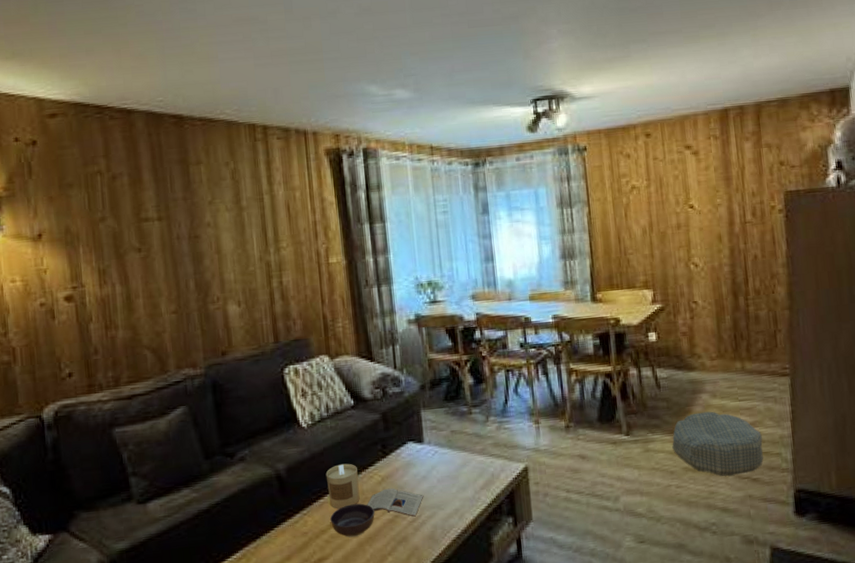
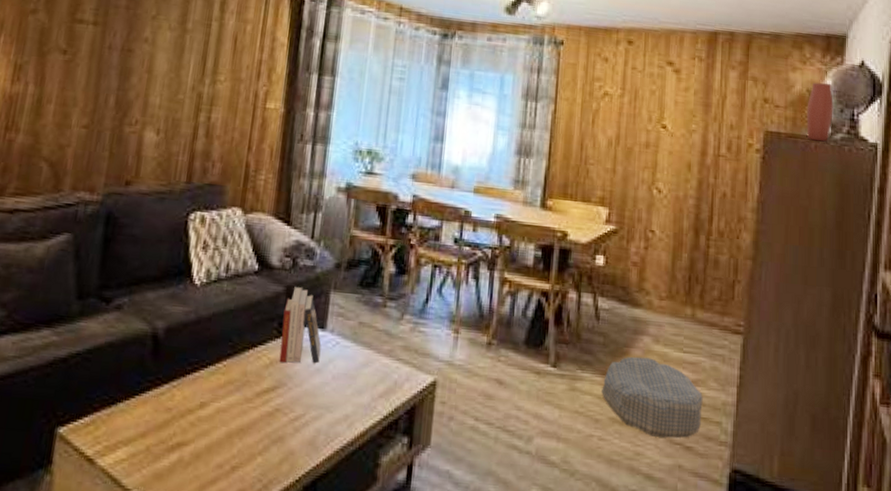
candle: present [325,463,360,509] -> none [205,335,246,388]
bowl: present [330,503,375,537] -> none [201,385,254,425]
magazine: present [367,488,424,517] -> none [247,374,314,415]
books: none [384,411,424,478] -> present [279,286,322,364]
vase: none [820,136,846,192] -> present [806,82,833,142]

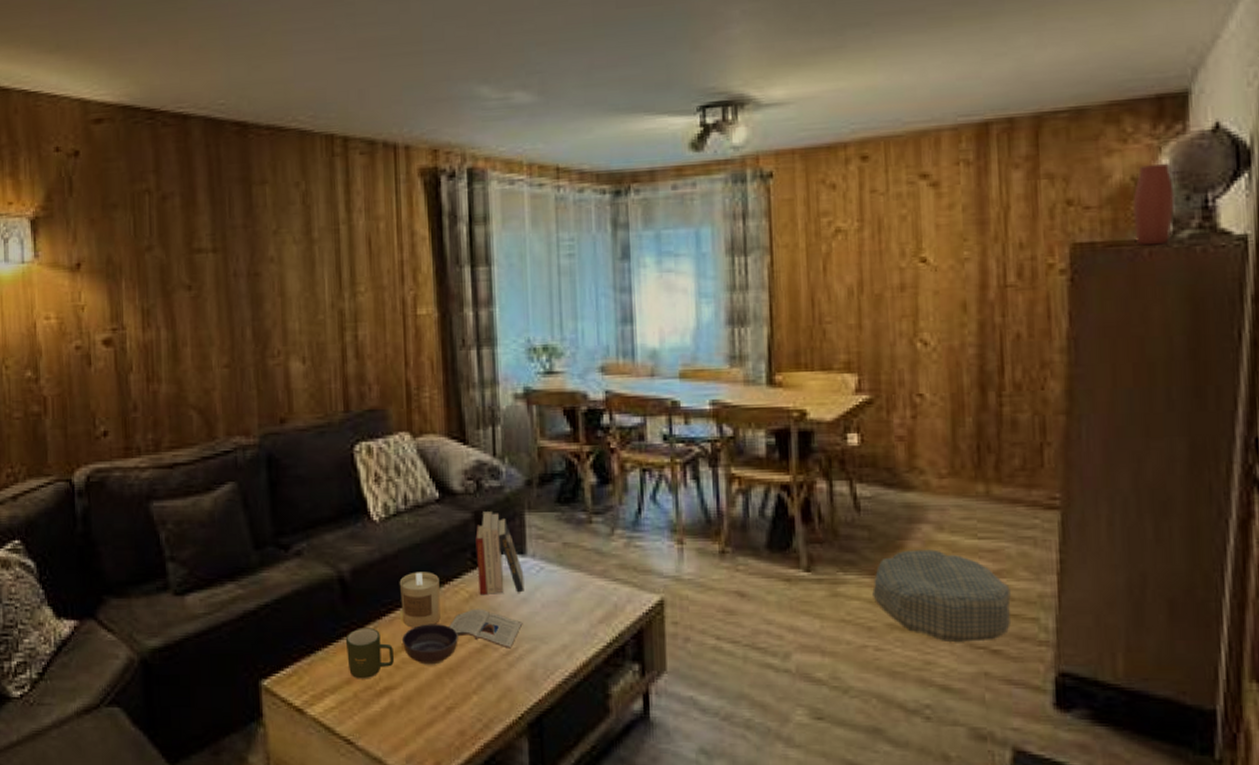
mug: none [146,383,192,434] -> present [345,627,394,679]
bowl: none [201,385,254,425] -> present [402,624,458,665]
candle: none [205,335,246,388] -> present [399,572,441,628]
magazine: none [247,374,314,415] -> present [449,608,523,649]

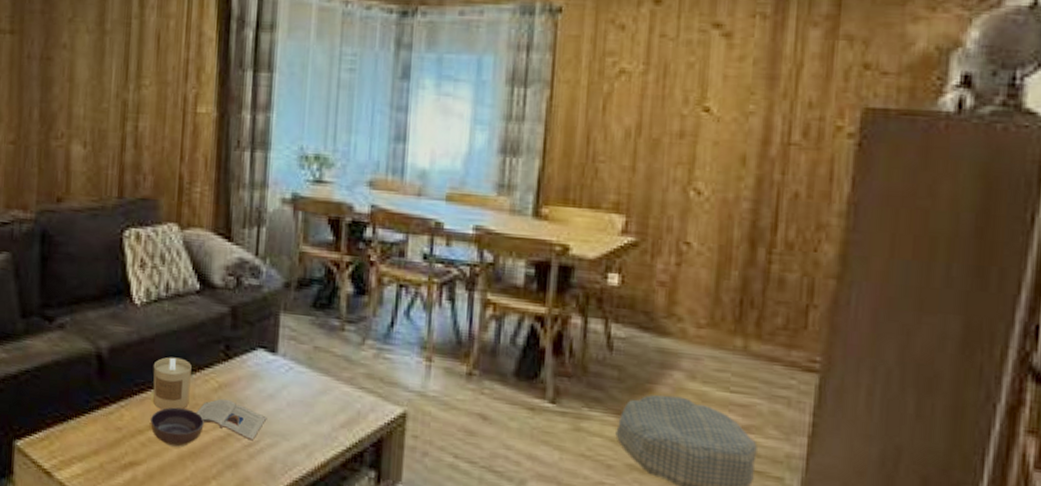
mug: present [345,627,394,679] -> none [97,403,141,453]
books: present [475,510,525,596] -> none [228,307,273,389]
vase: present [1132,164,1175,246] -> none [932,36,981,119]

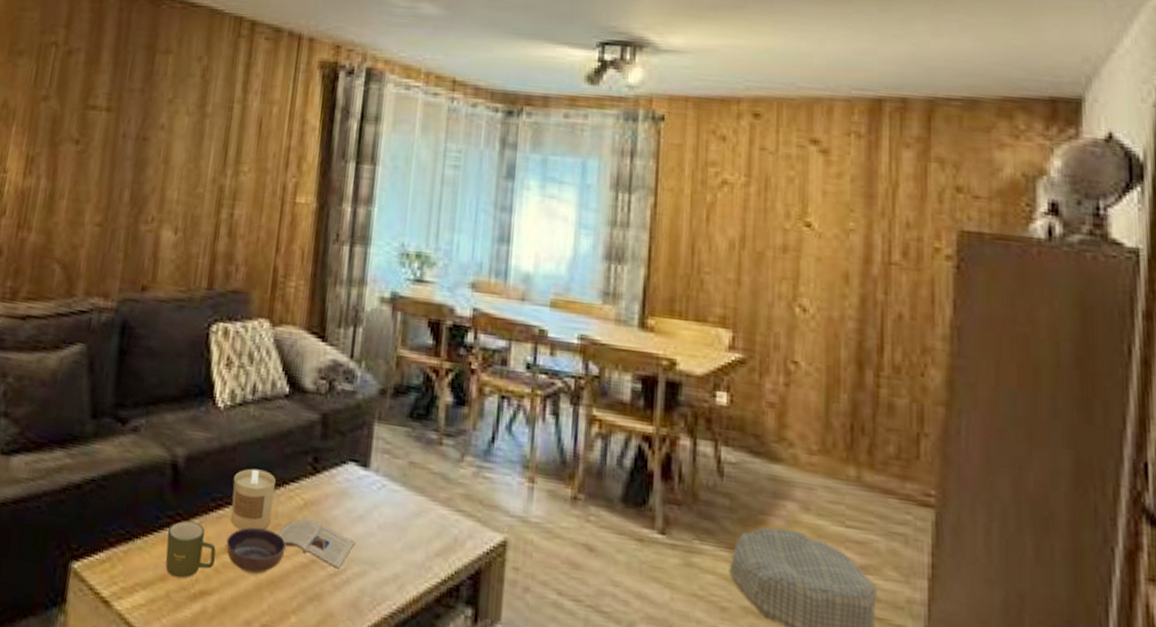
mug: none [97,403,141,453] -> present [165,520,216,579]

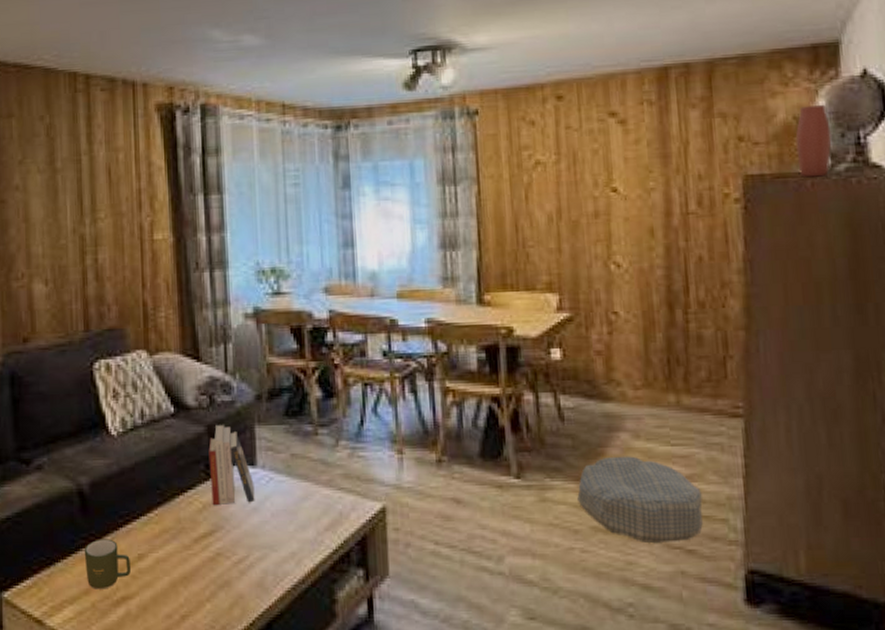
bowl: present [226,527,286,575] -> none [139,534,192,574]
candle: present [231,468,276,530] -> none [136,483,175,538]
magazine: present [278,518,356,569] -> none [184,518,254,557]
books: none [314,415,364,509] -> present [208,424,255,506]
vase: none [1023,164,1066,246] -> present [795,105,832,178]

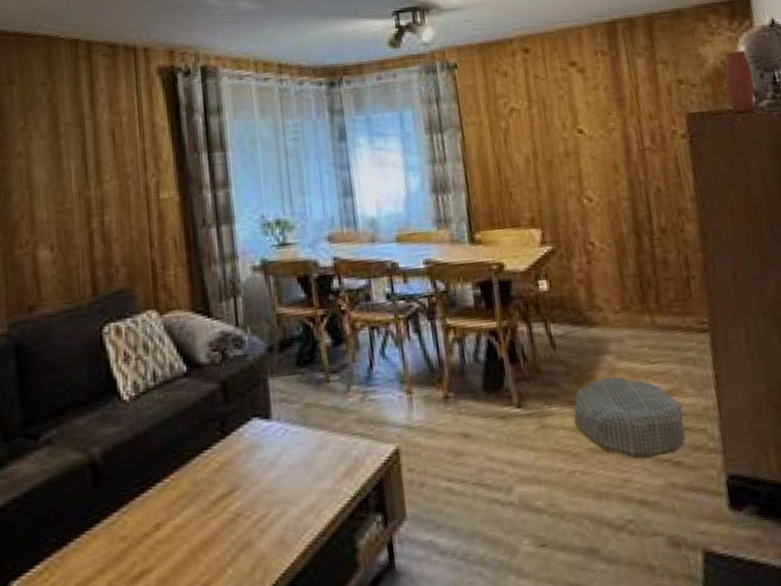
mug: present [84,539,131,590] -> none [98,510,148,567]
books: present [208,424,255,506] -> none [223,378,272,464]

